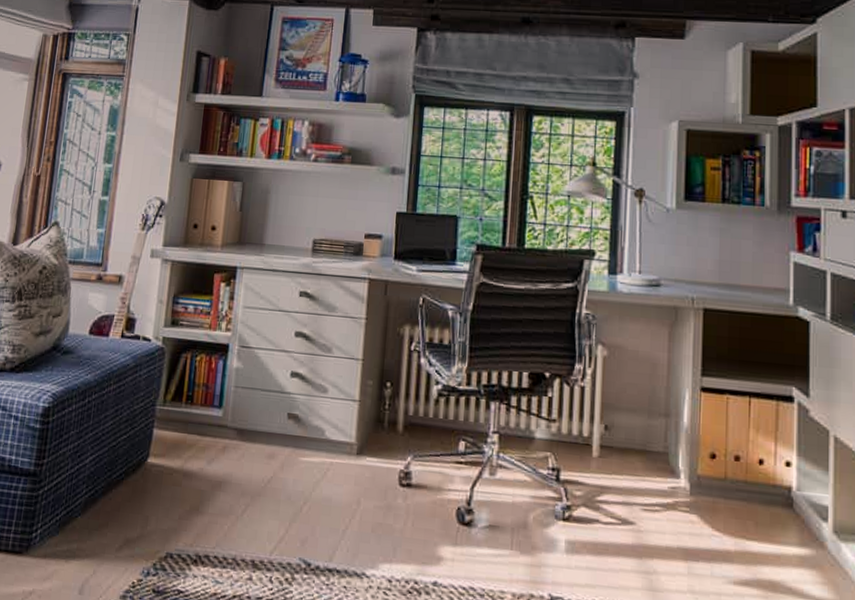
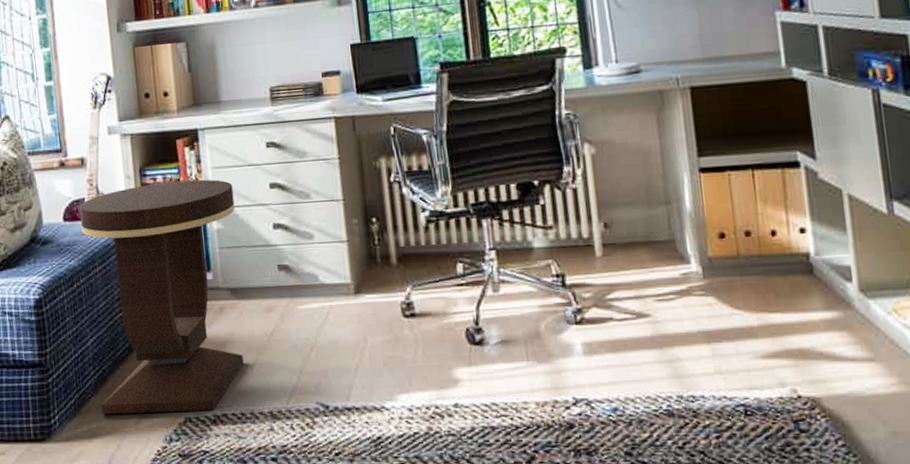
side table: none [84,312,260,550] -> present [79,179,244,415]

